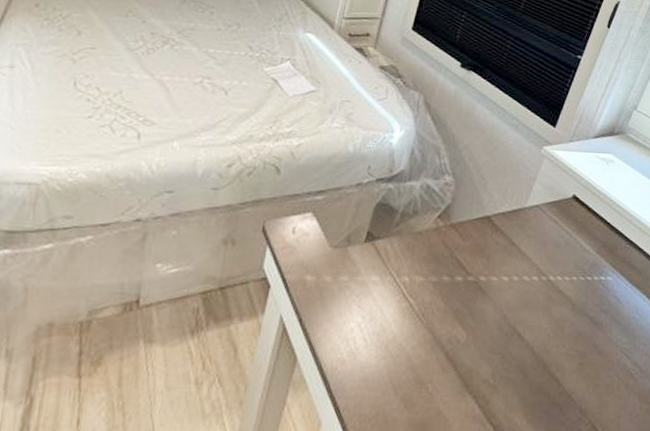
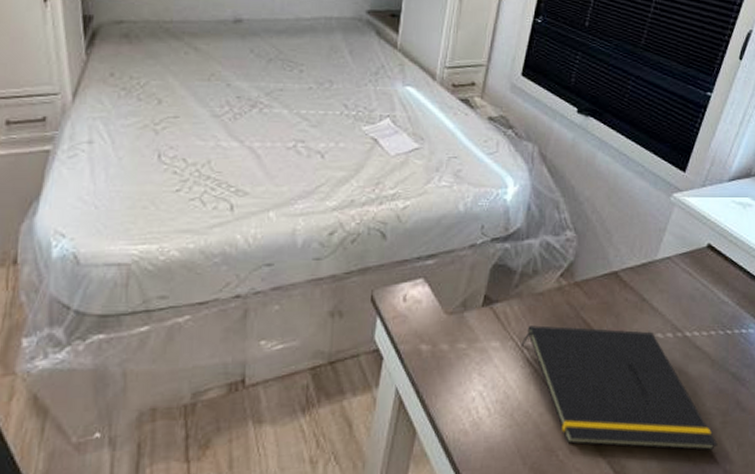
notepad: none [398,263,575,390] -> present [521,325,718,450]

